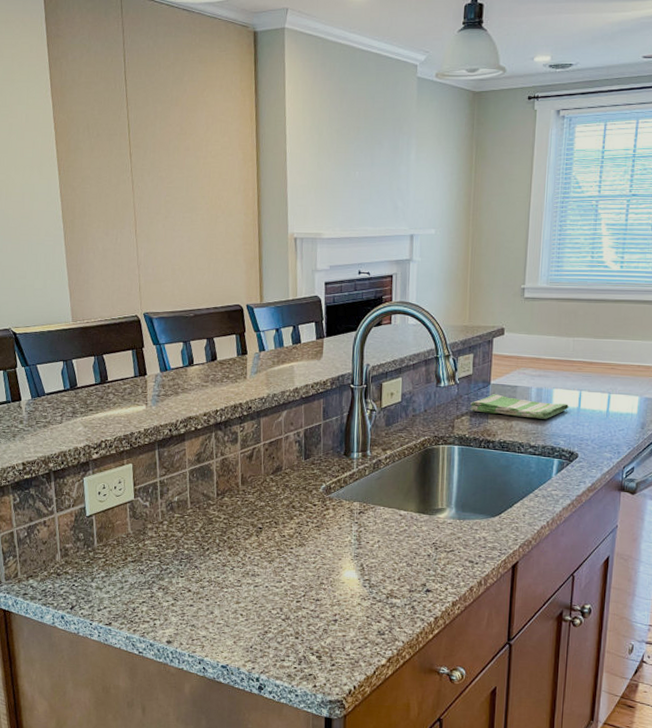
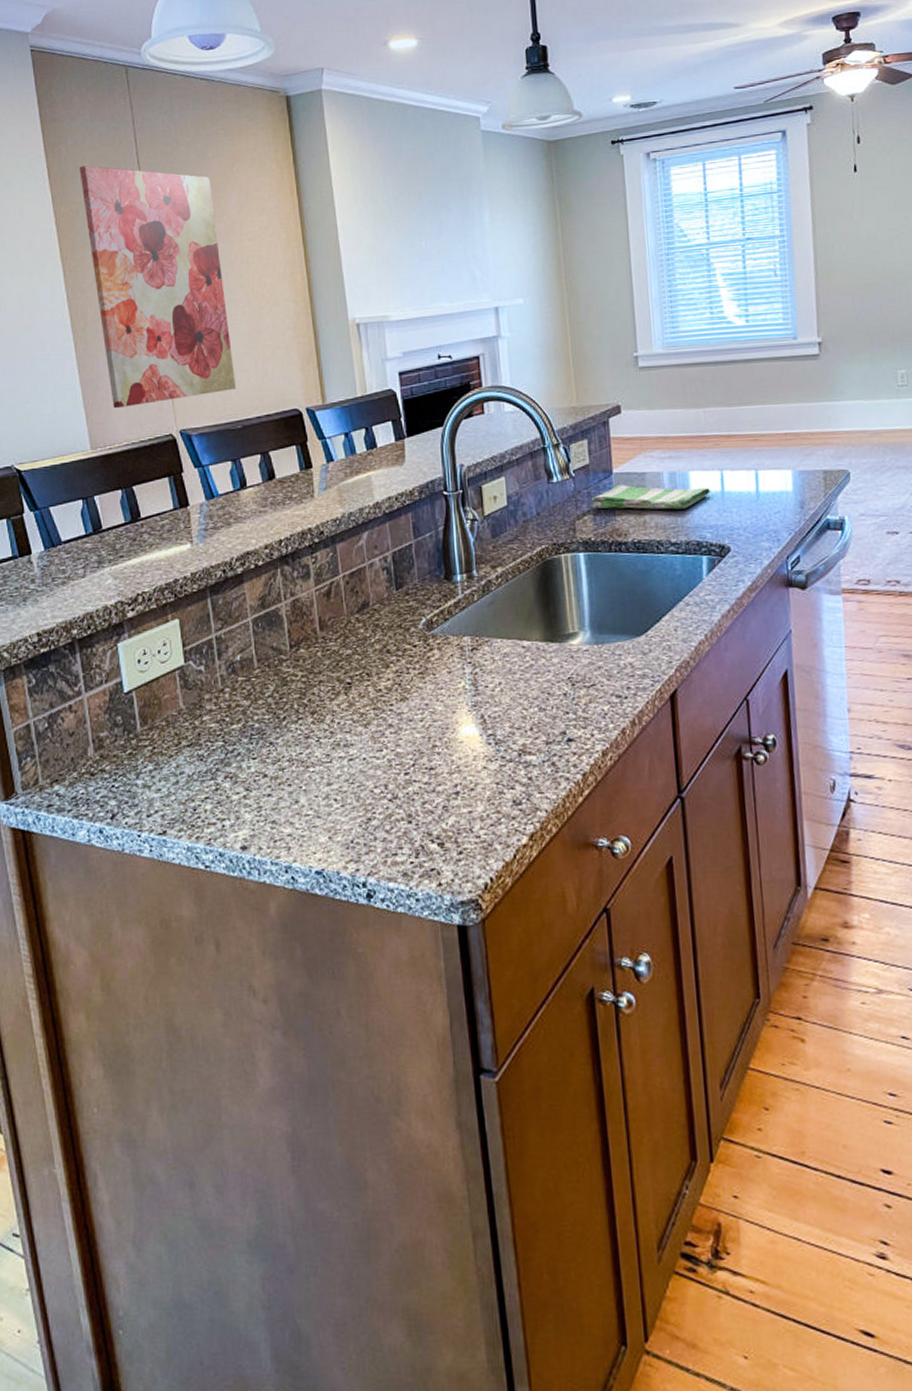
wall art: none [76,79,192,290] -> present [79,165,237,409]

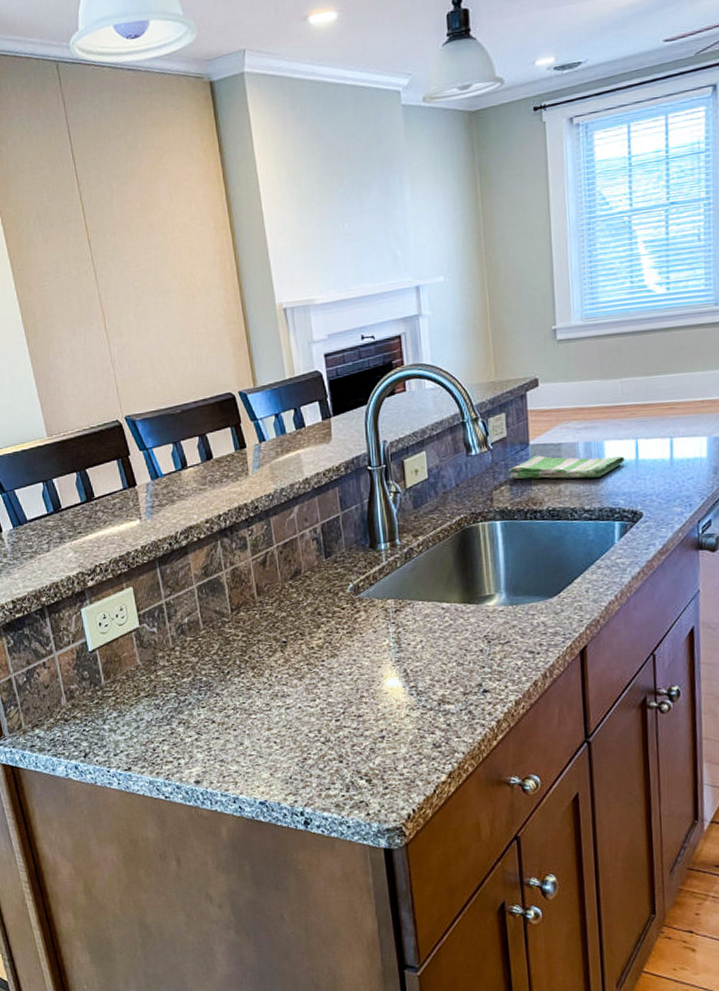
wall art: present [79,165,237,409] -> none [20,165,175,398]

